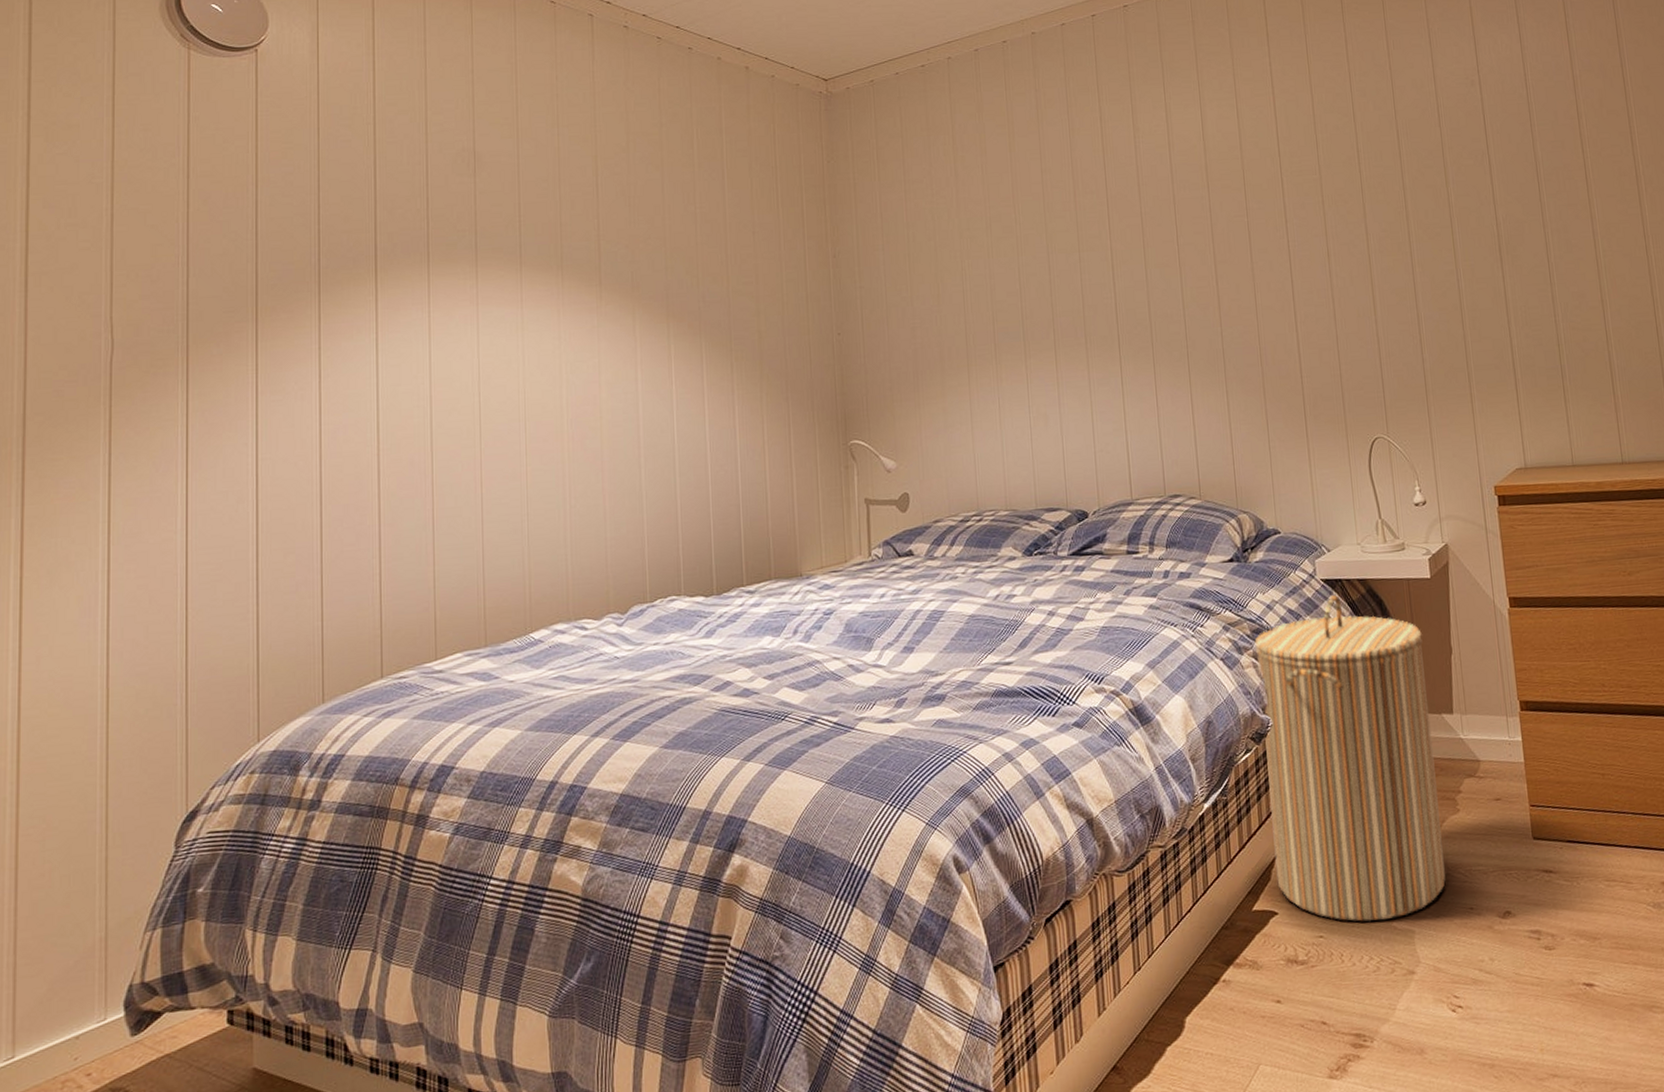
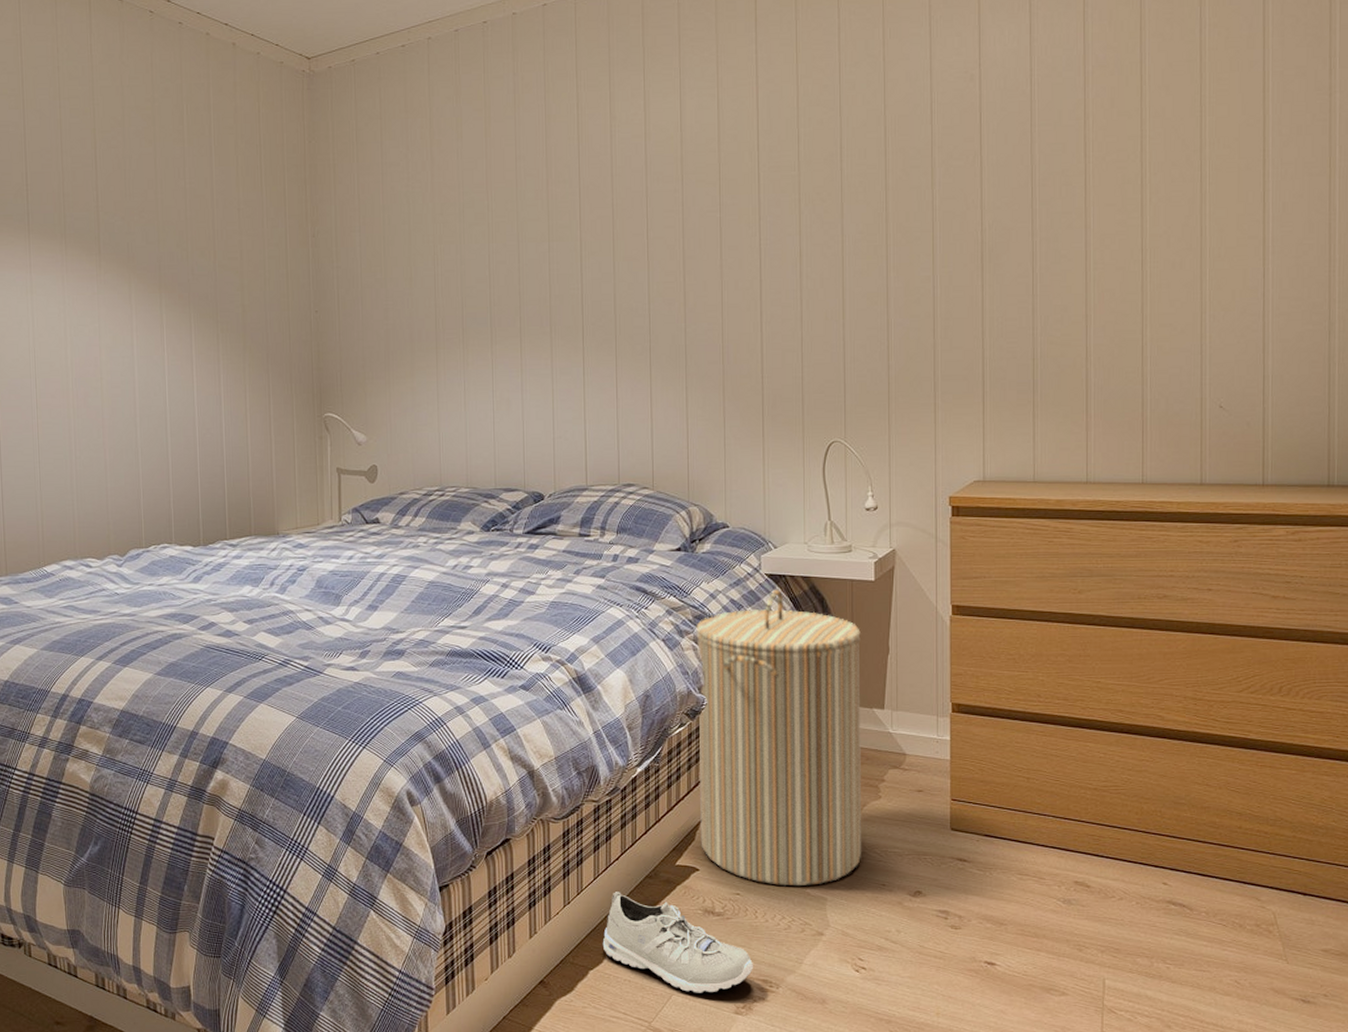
sneaker: none [1179,949,1344,1059] -> present [602,892,753,993]

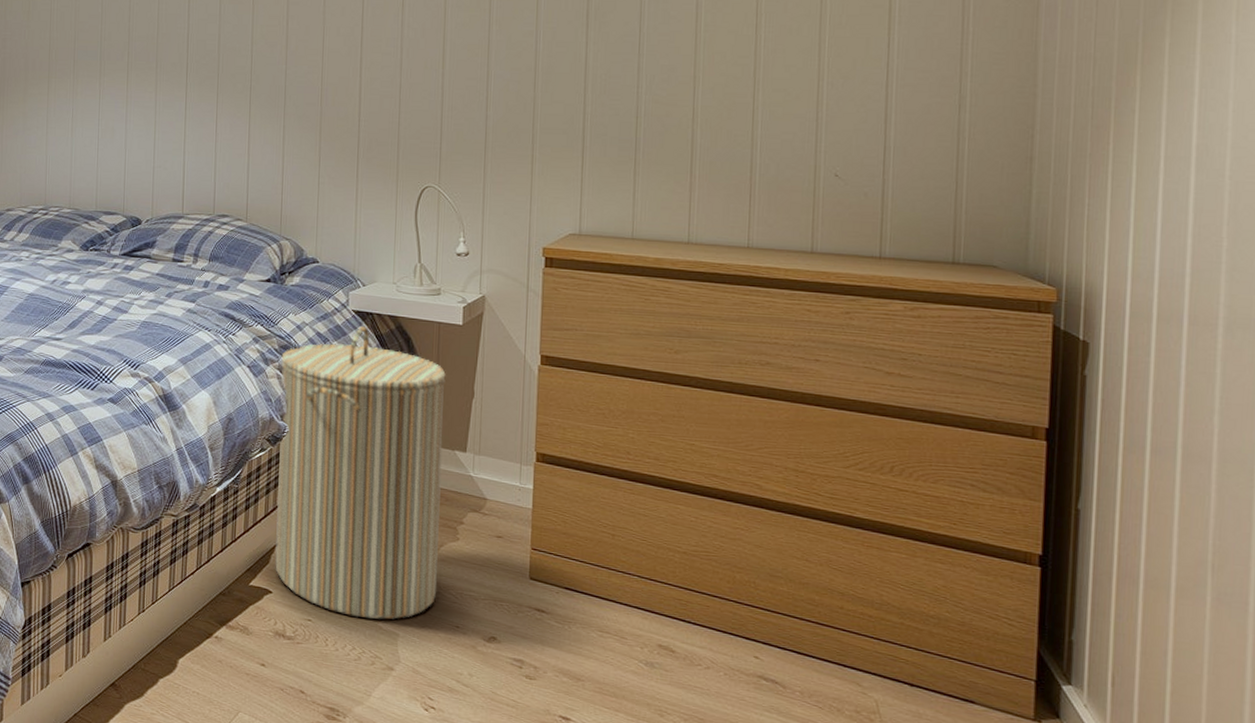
sneaker: present [602,892,753,993] -> none [173,605,321,714]

